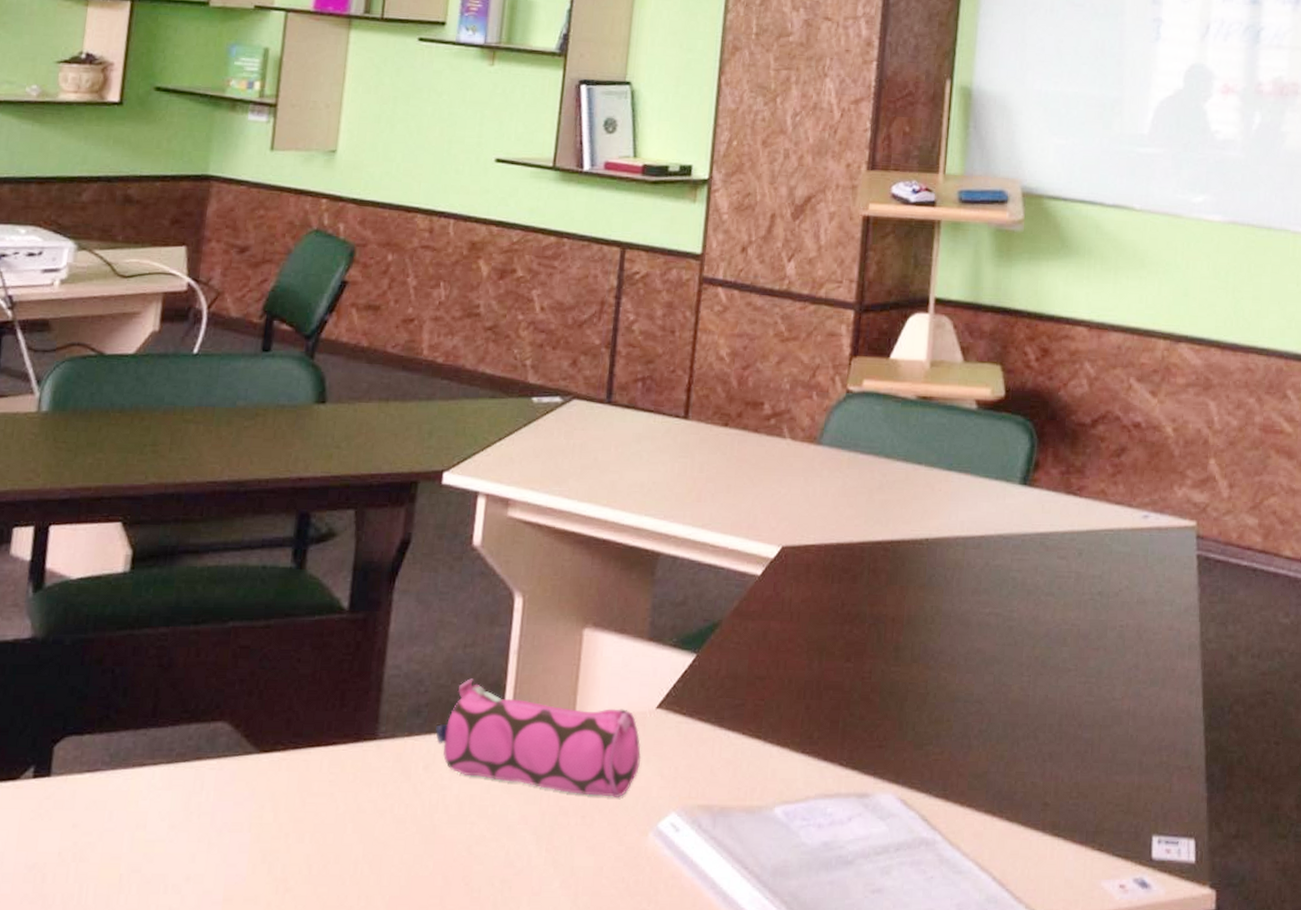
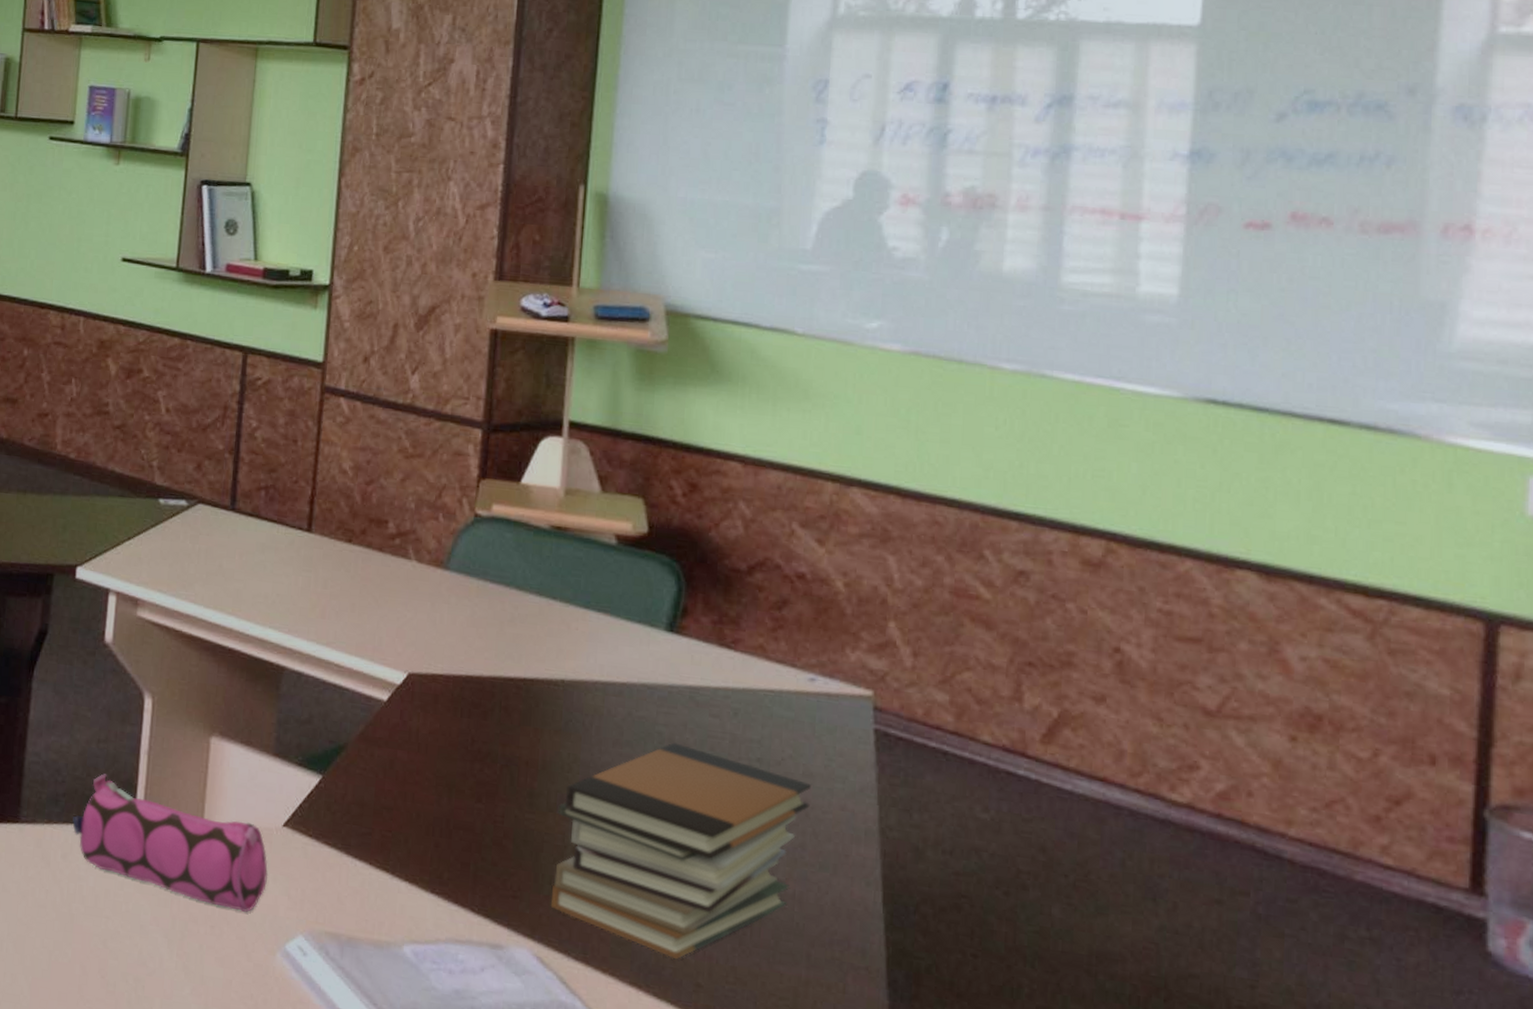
book stack: none [913,585,1144,783] -> present [550,742,811,959]

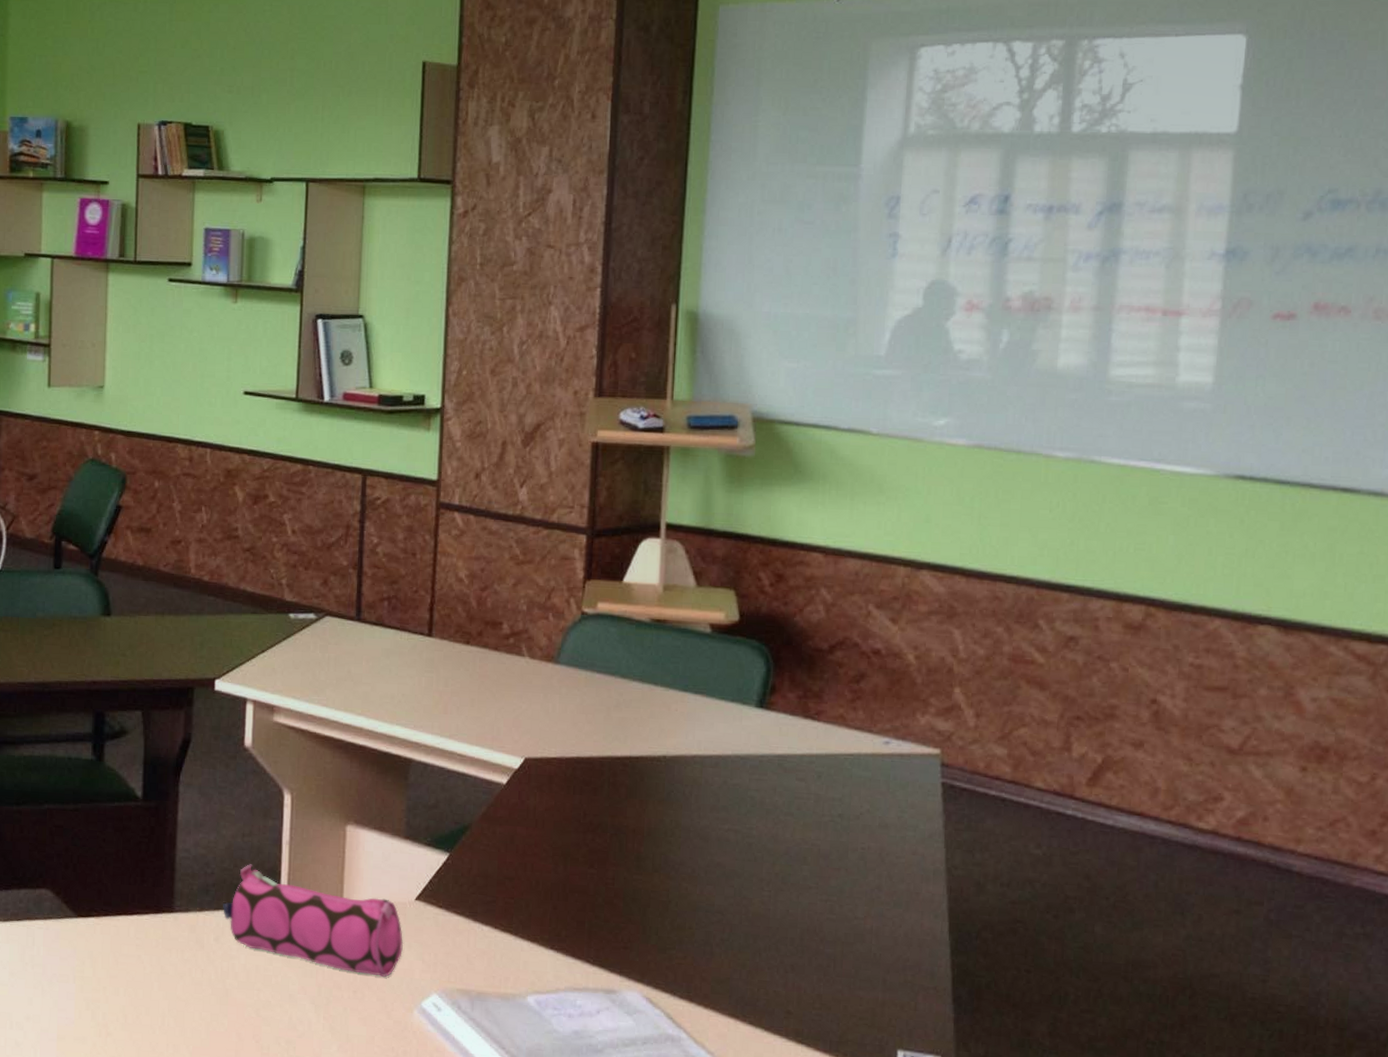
book stack: present [550,742,811,959] -> none [657,805,886,991]

